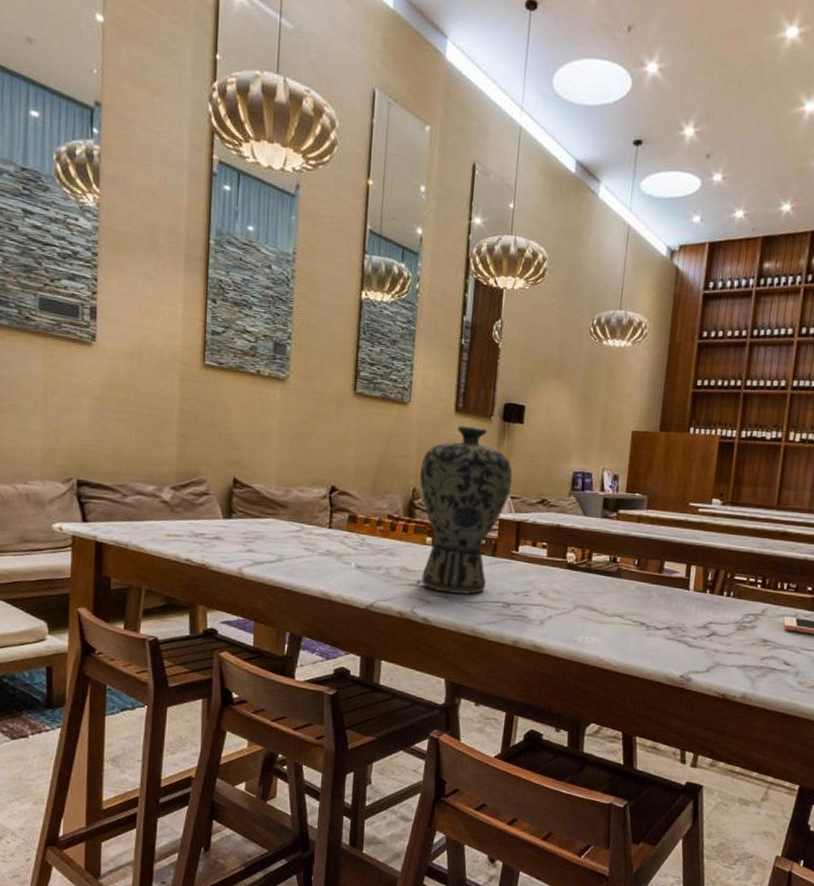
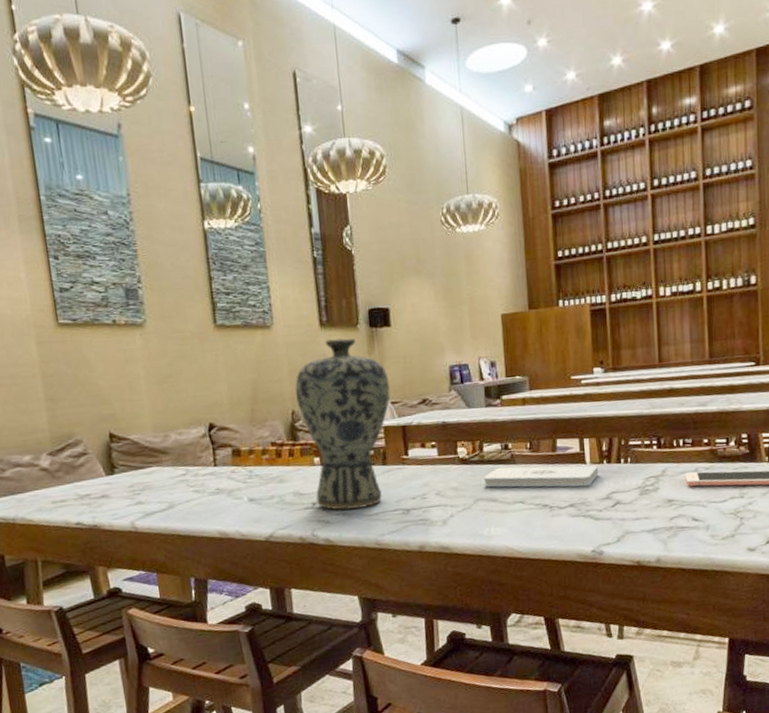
notepad: none [587,578,700,612] -> present [483,465,598,488]

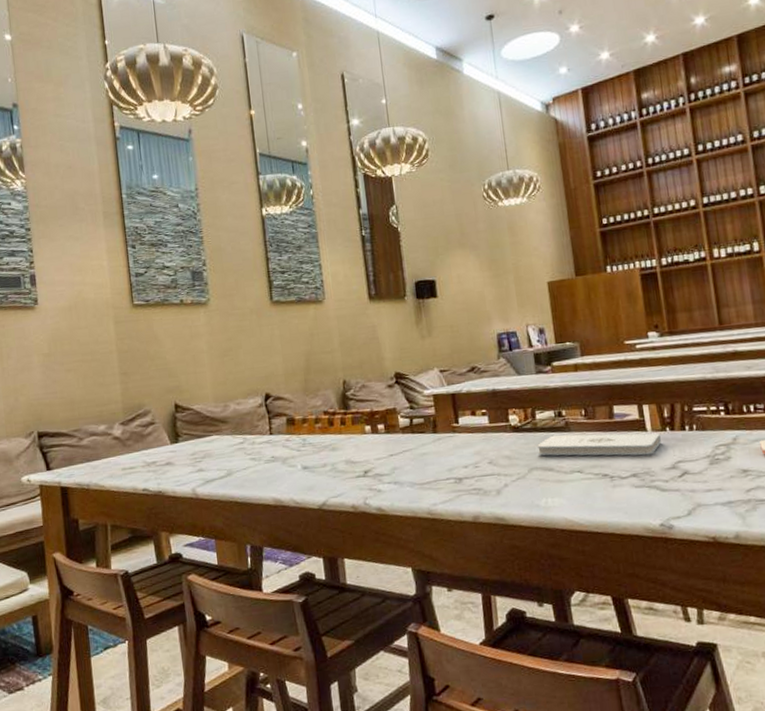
vase: present [295,338,390,510] -> none [346,309,439,478]

